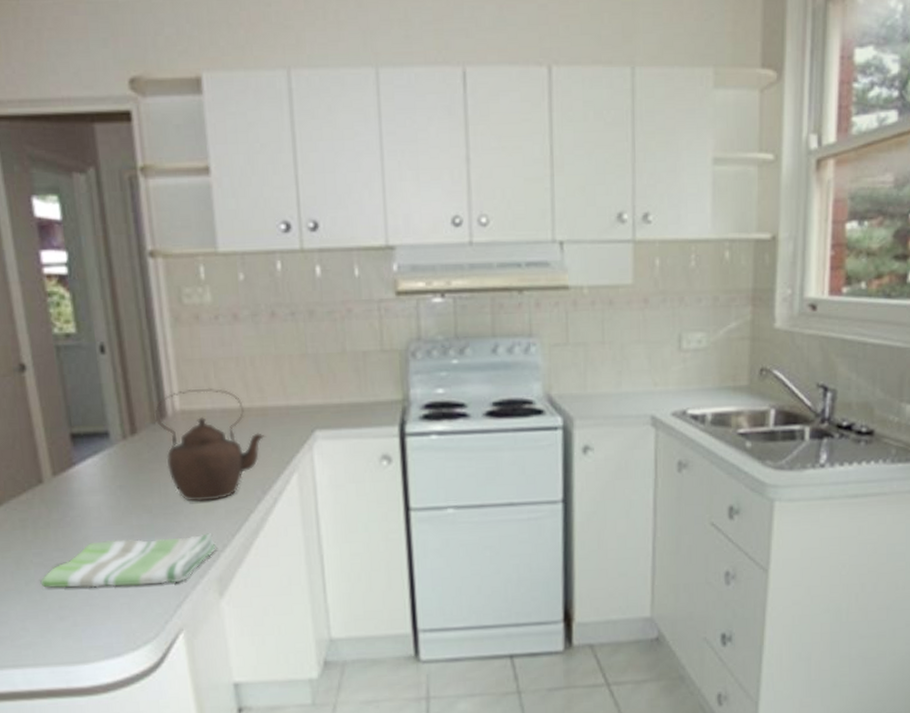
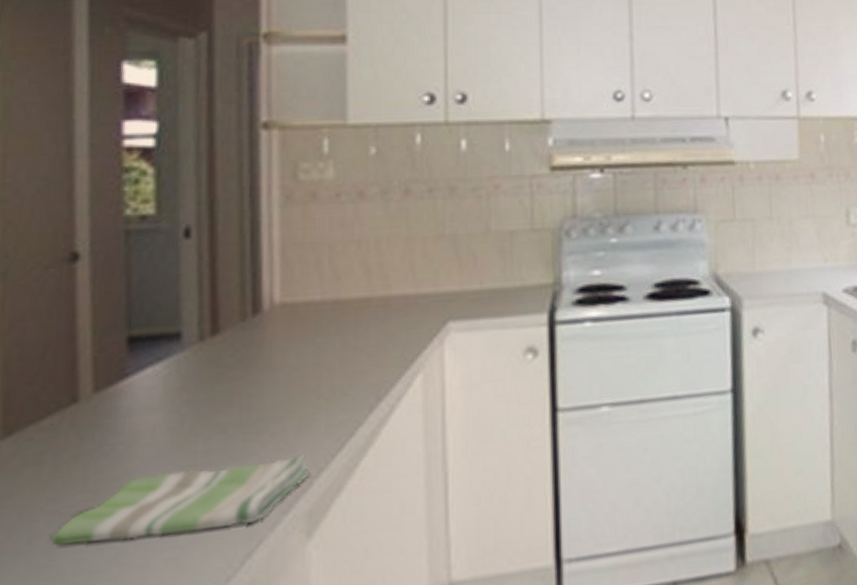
teapot: present [154,388,267,502] -> none [246,275,387,416]

